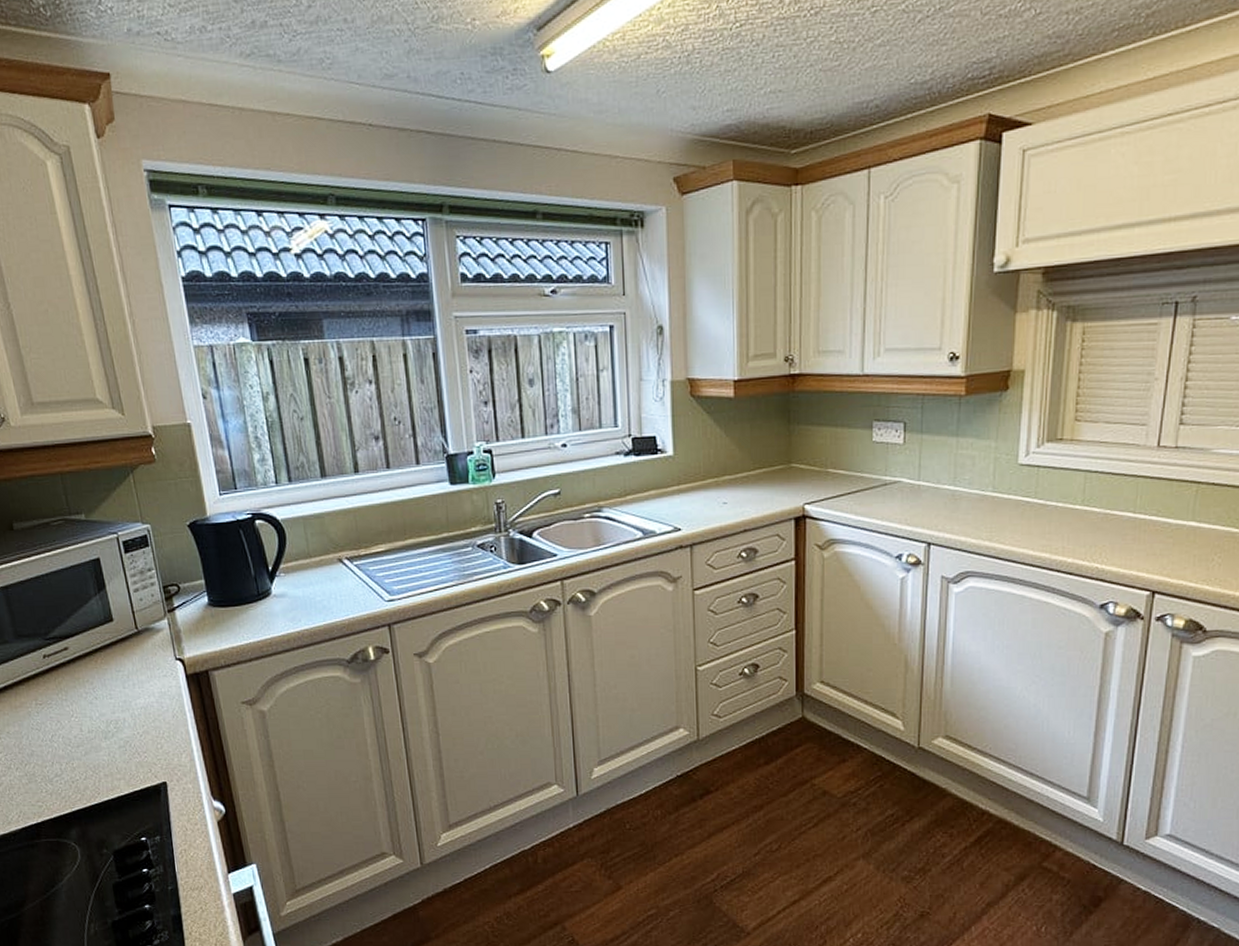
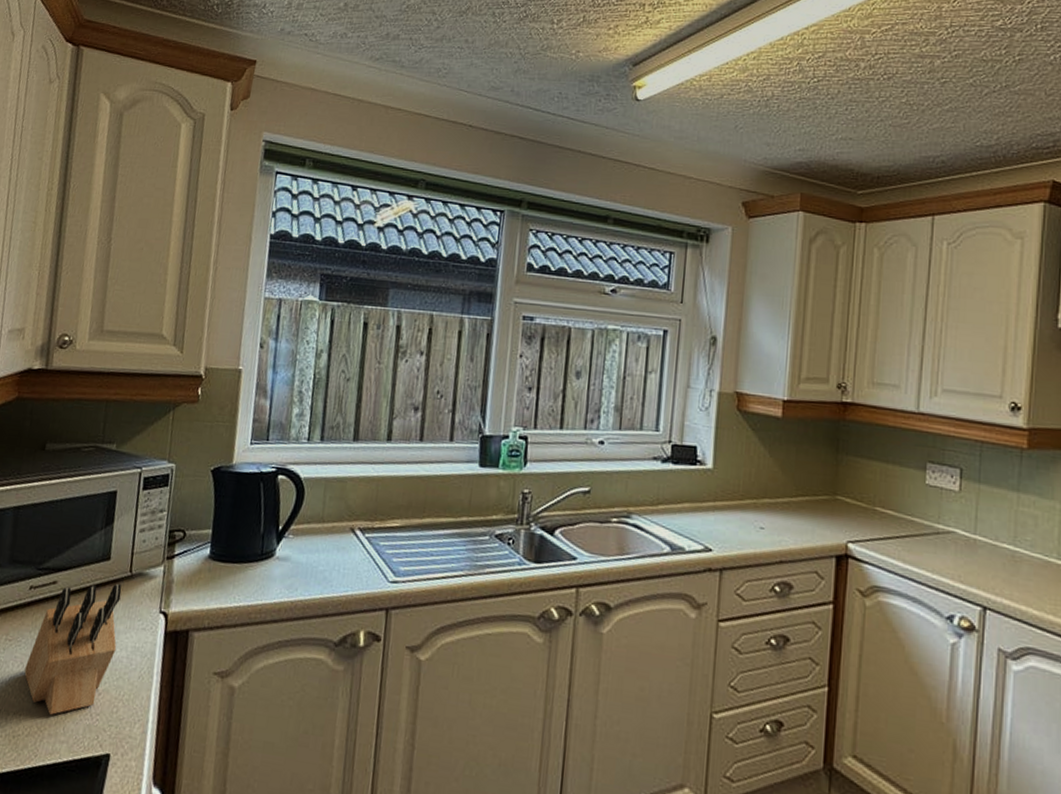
knife block: none [63,640,145,759] -> present [24,583,122,715]

